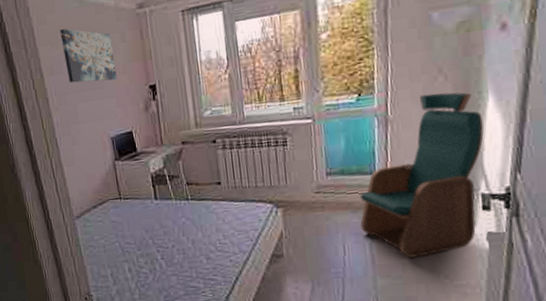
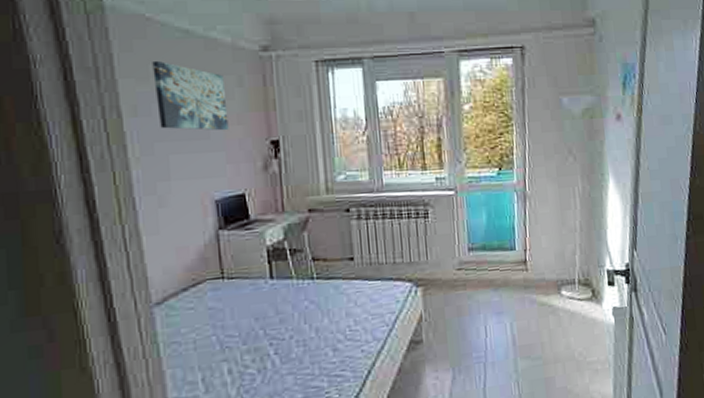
armchair: present [360,92,484,258] -> none [501,172,607,337]

